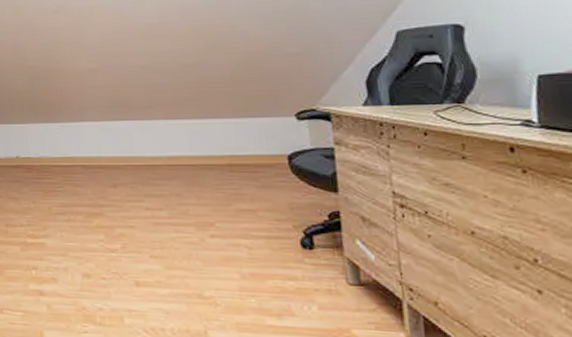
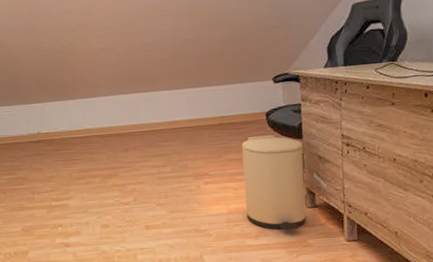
pedal bin: none [256,184,348,313] -> present [241,135,306,230]

